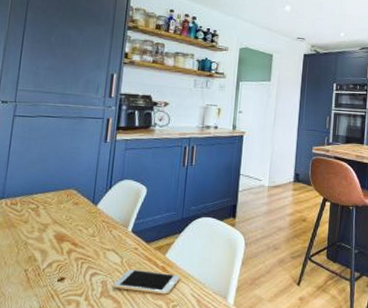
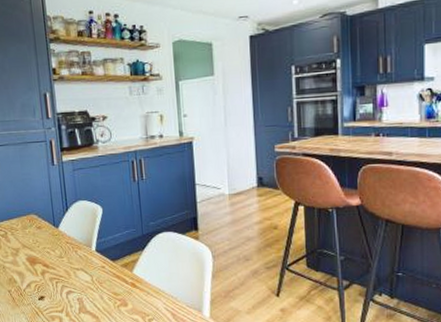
smartphone: present [113,269,180,295] -> none [88,286,151,309]

